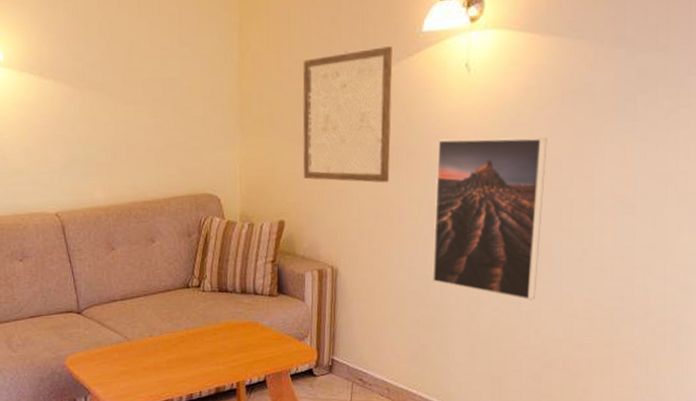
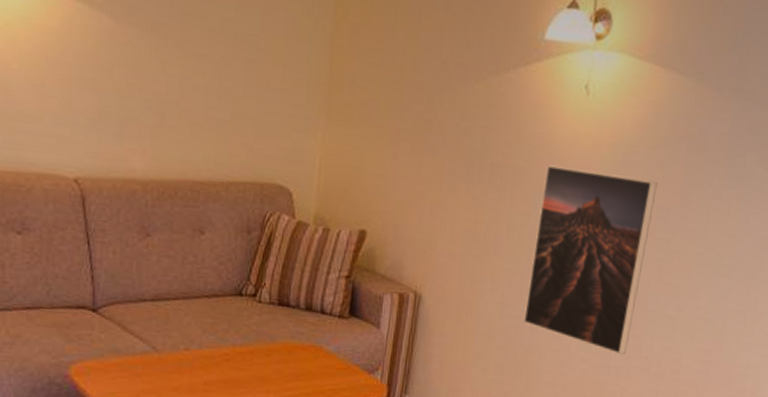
wall art: present [303,46,393,183] -> none [393,44,510,205]

